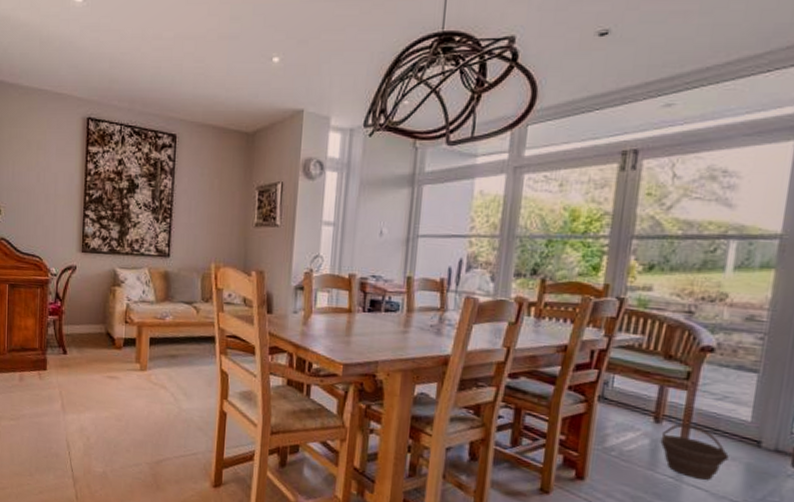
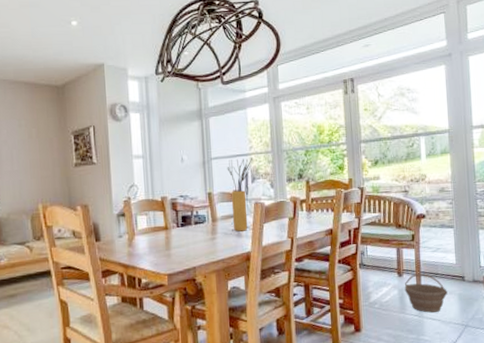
vase: none [432,240,472,330] -> present [227,157,252,232]

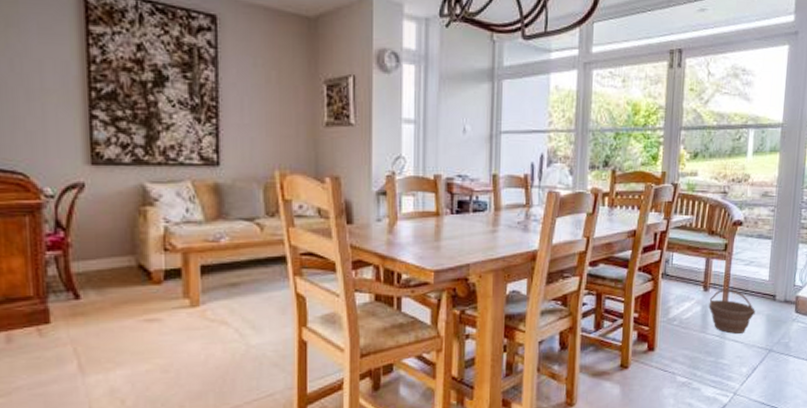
vase: present [227,157,252,232] -> none [518,135,551,225]

